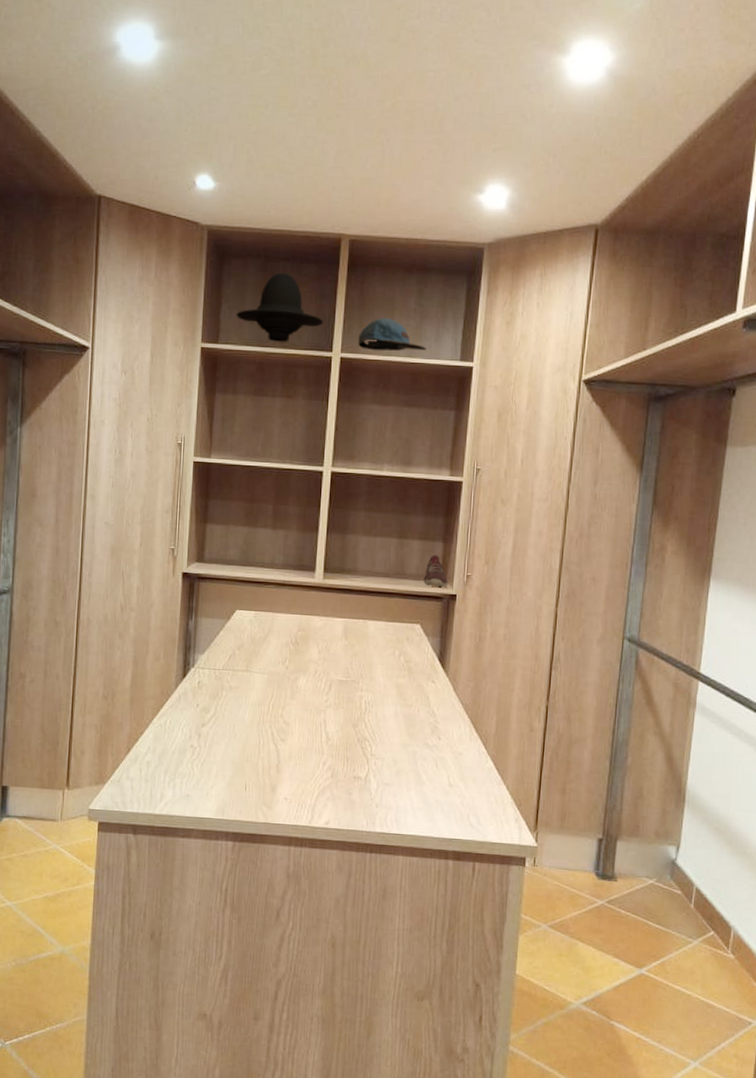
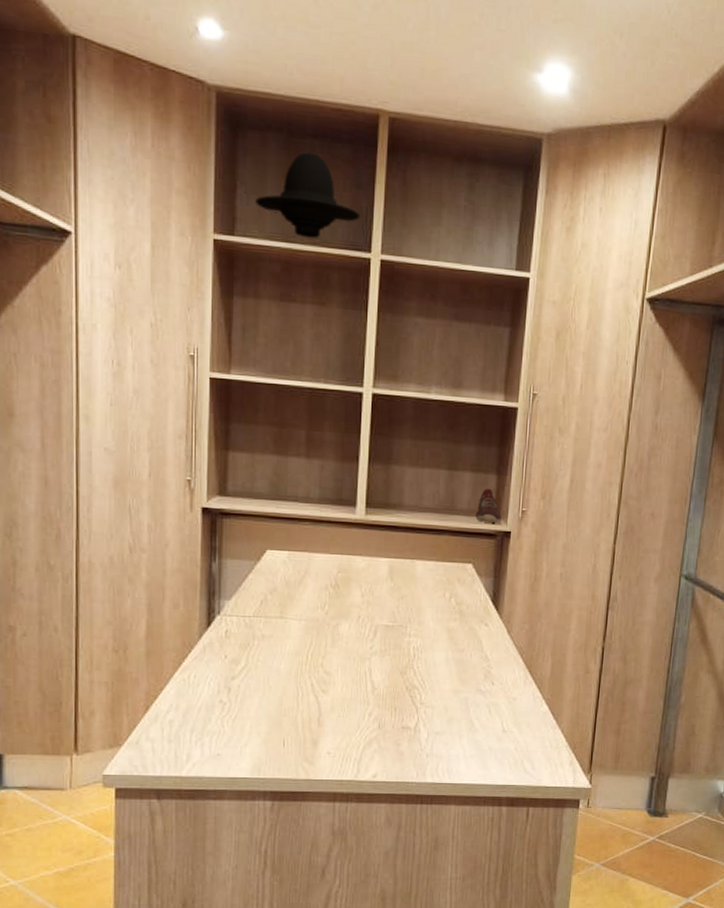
baseball cap: present [358,317,426,351] -> none [401,214,478,257]

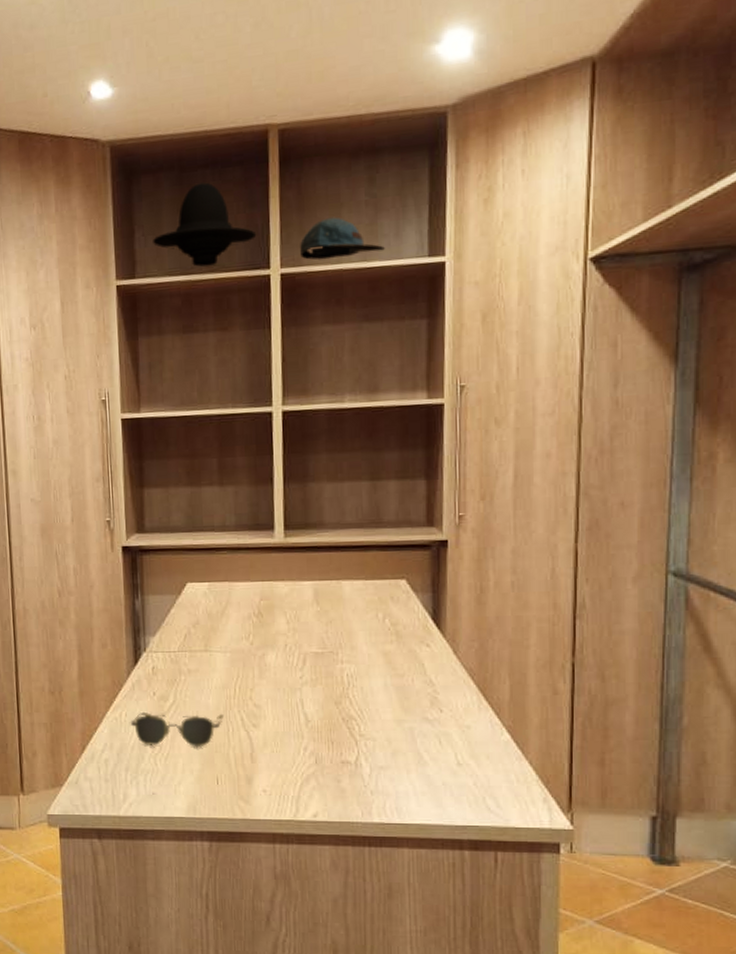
sunglasses: none [200,675,294,711] -> present [131,713,223,748]
baseball cap: none [401,214,478,257] -> present [300,217,385,261]
athletic shoe: present [475,488,503,524] -> none [405,495,437,534]

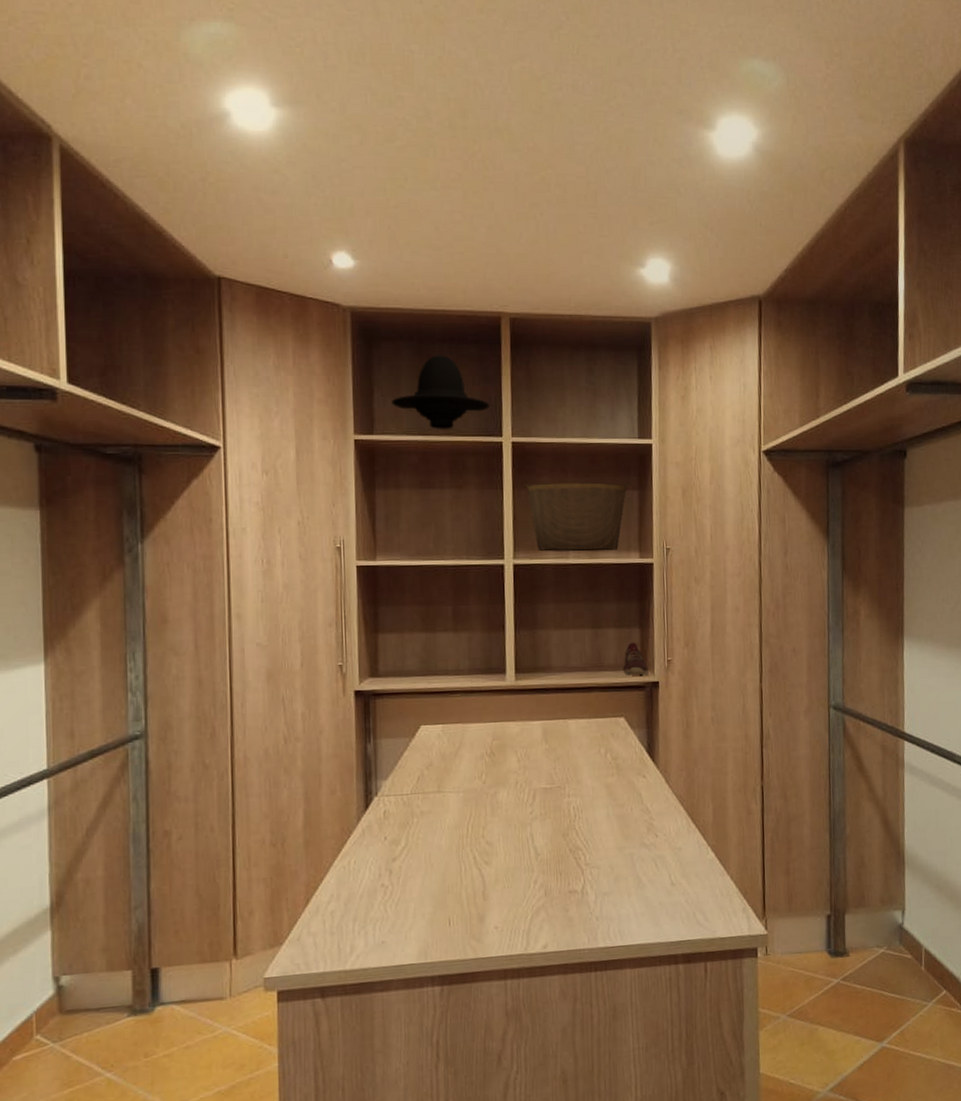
sunglasses: present [131,713,223,748] -> none [360,853,456,892]
basket: none [294,311,416,396] -> present [524,481,629,552]
baseball cap: present [300,217,385,261] -> none [529,397,602,433]
athletic shoe: none [405,495,437,534] -> present [623,642,650,676]

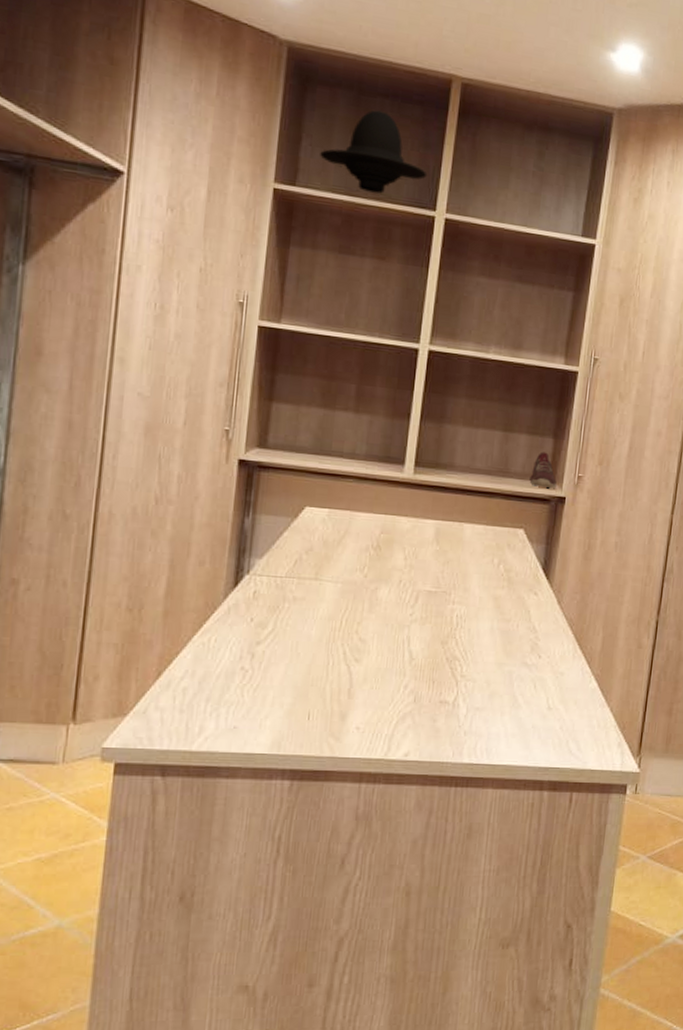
basket: present [524,481,629,552] -> none [452,264,564,353]

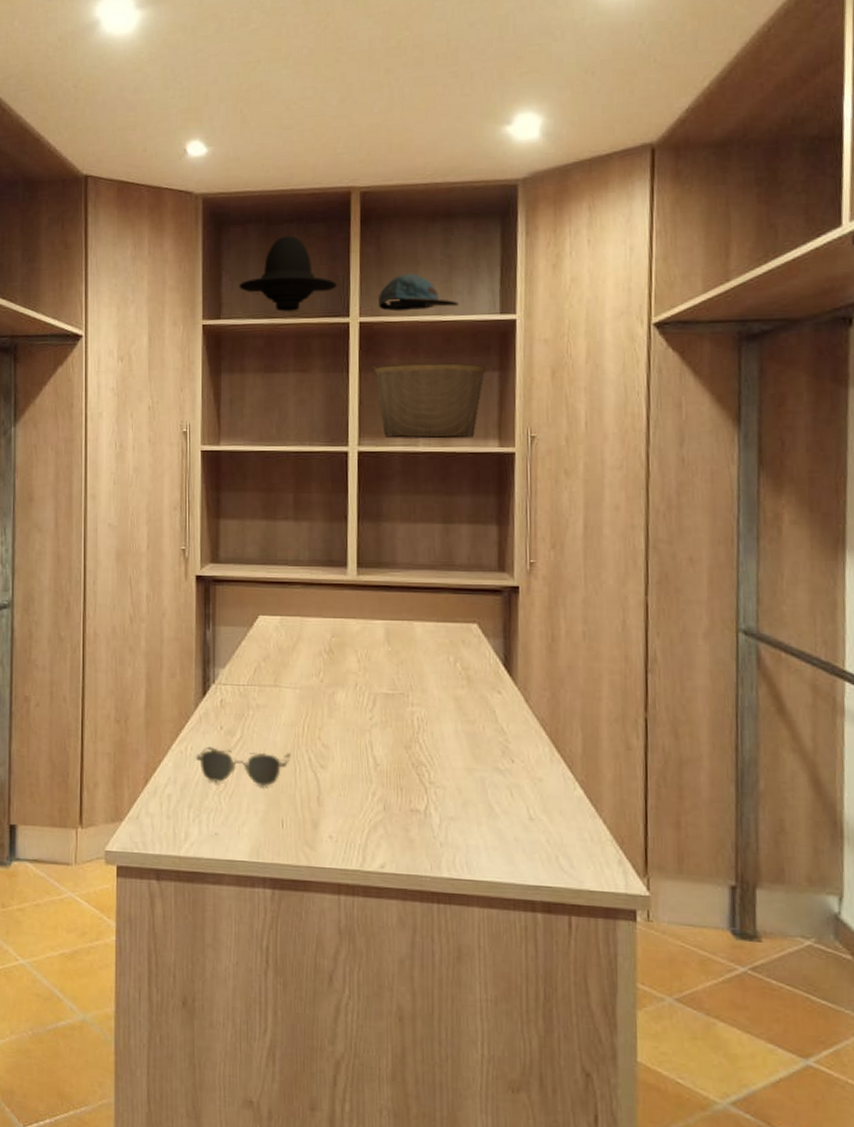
sunglasses: none [220,639,325,680] -> present [196,747,291,787]
basket: none [452,264,564,353] -> present [371,363,488,439]
baseball cap: none [466,177,545,221] -> present [378,273,459,312]
athletic shoe: present [529,451,558,489] -> none [477,540,508,579]

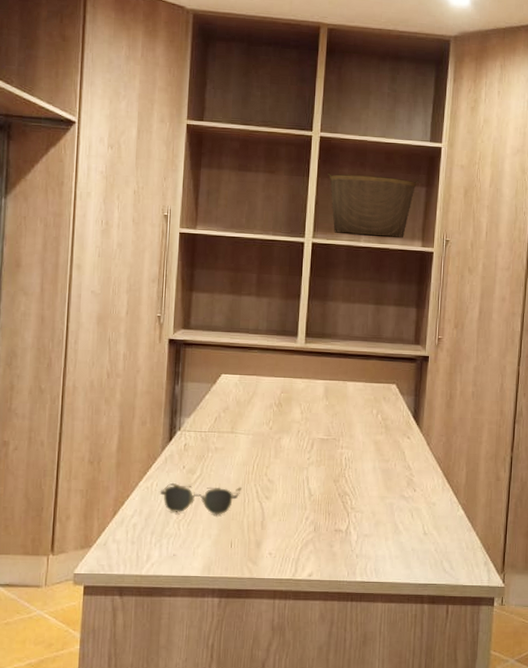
hat: present [239,235,338,313] -> none [221,56,305,122]
baseball cap: present [378,273,459,312] -> none [336,100,399,132]

